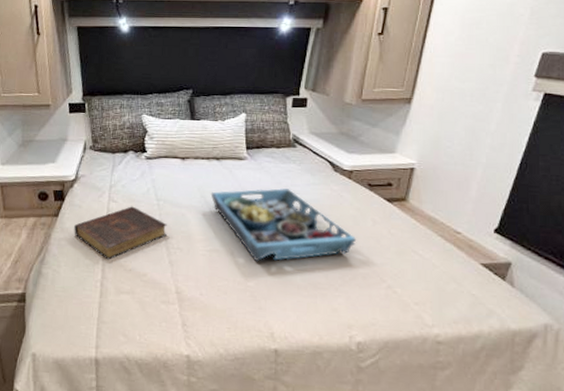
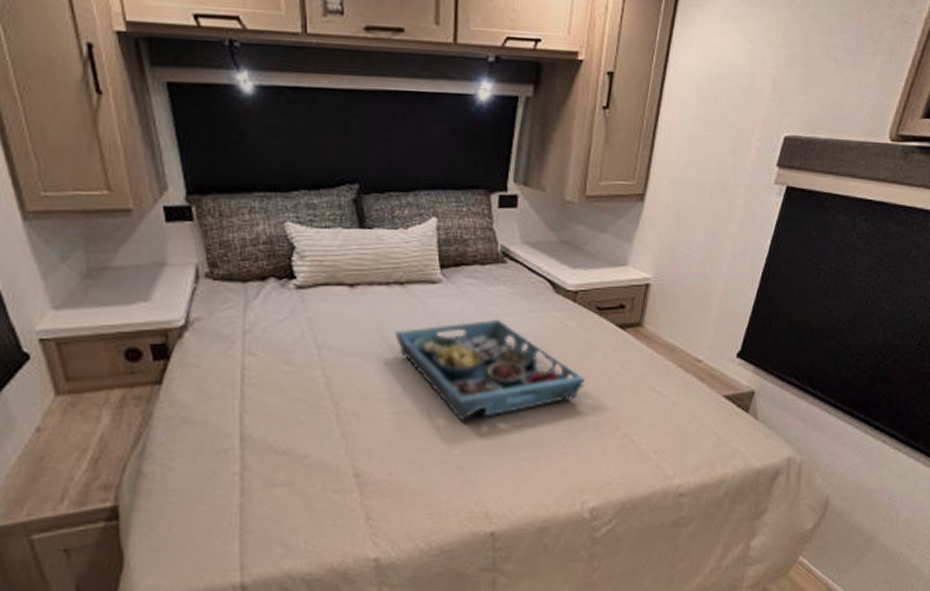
book: present [74,206,168,260] -> none [190,359,336,441]

